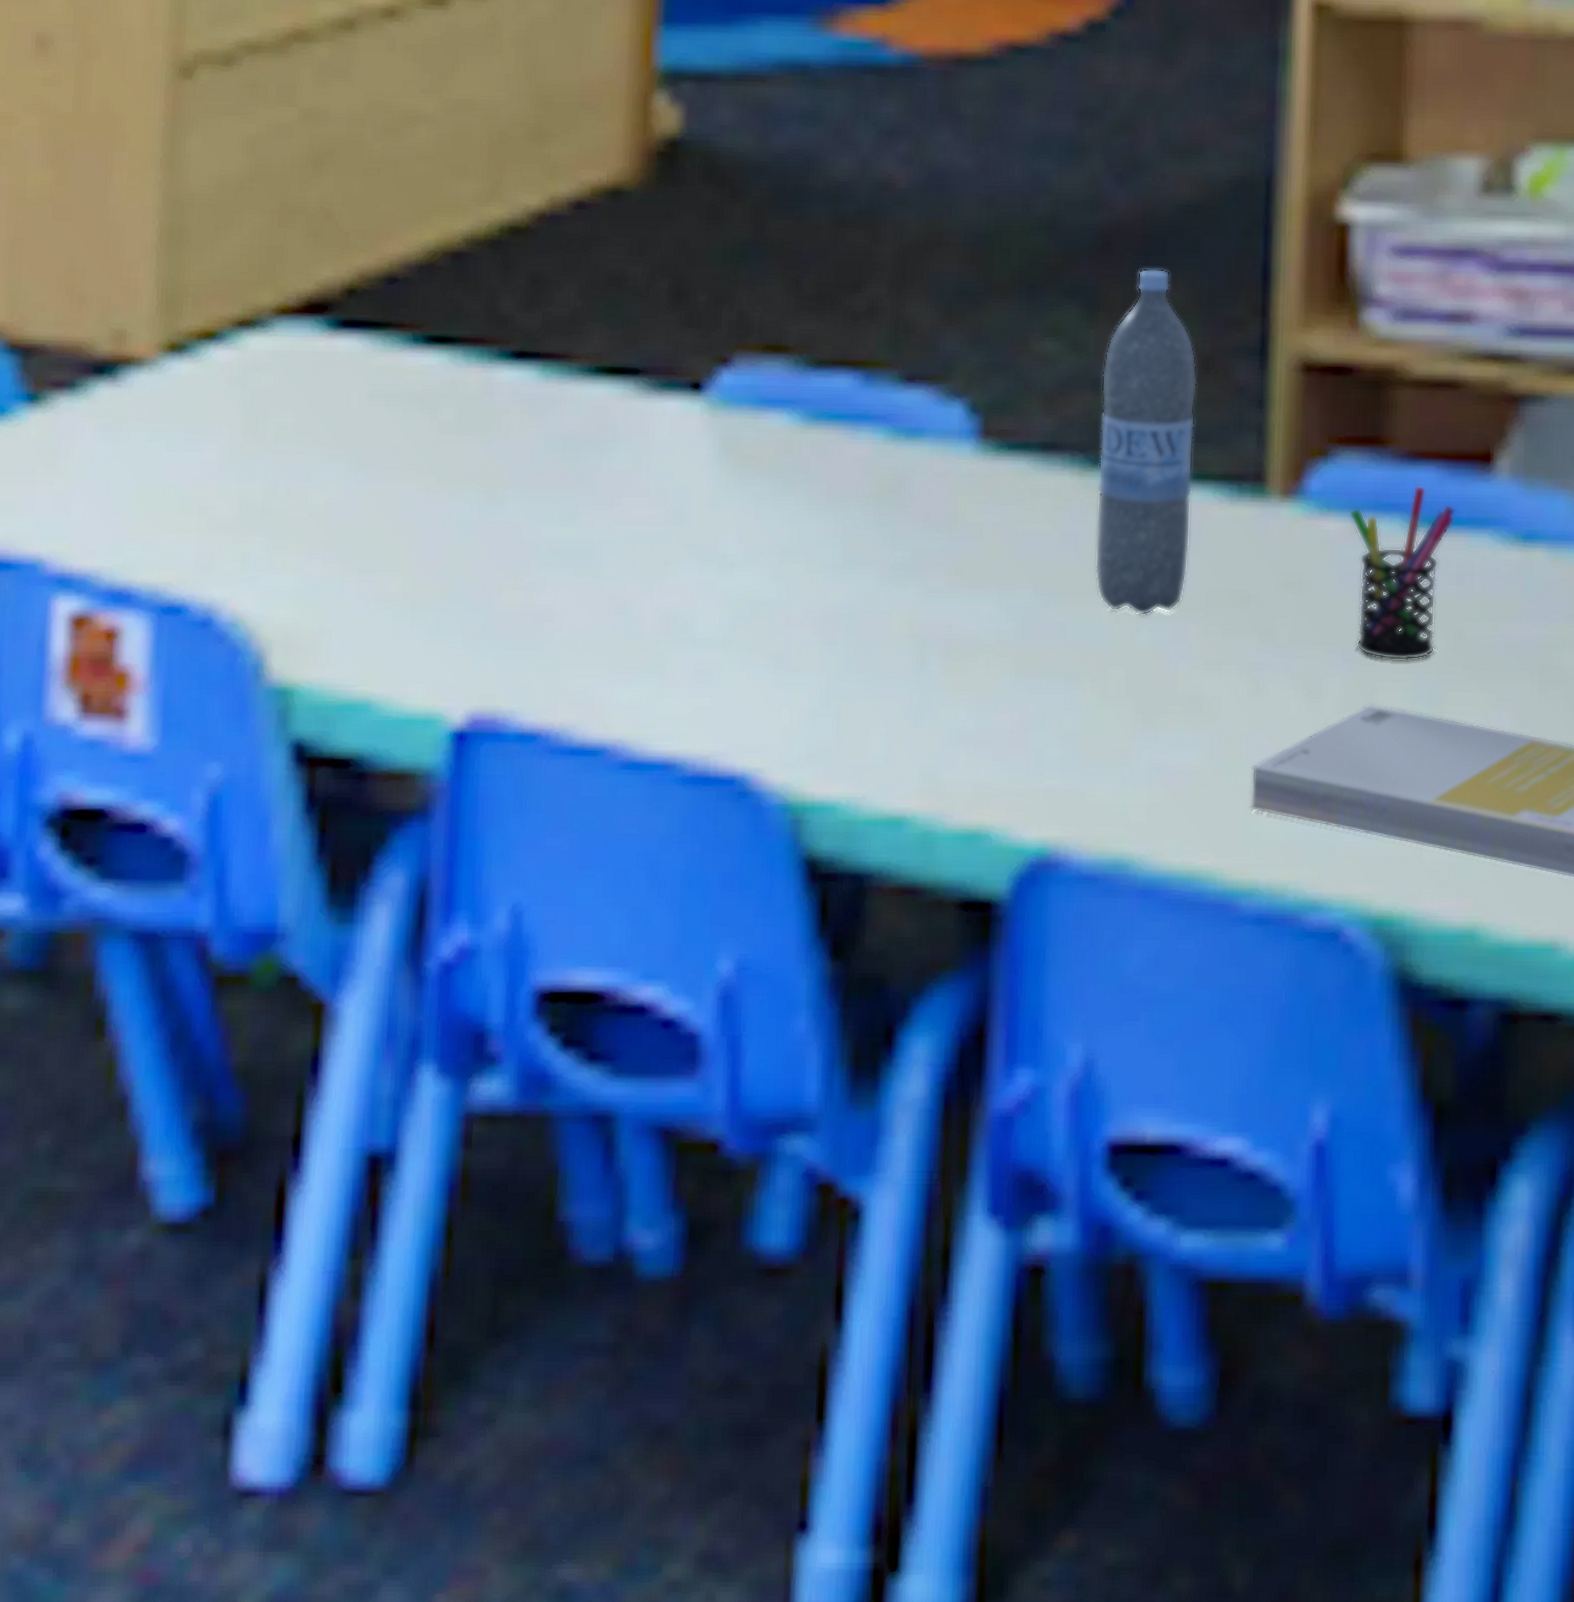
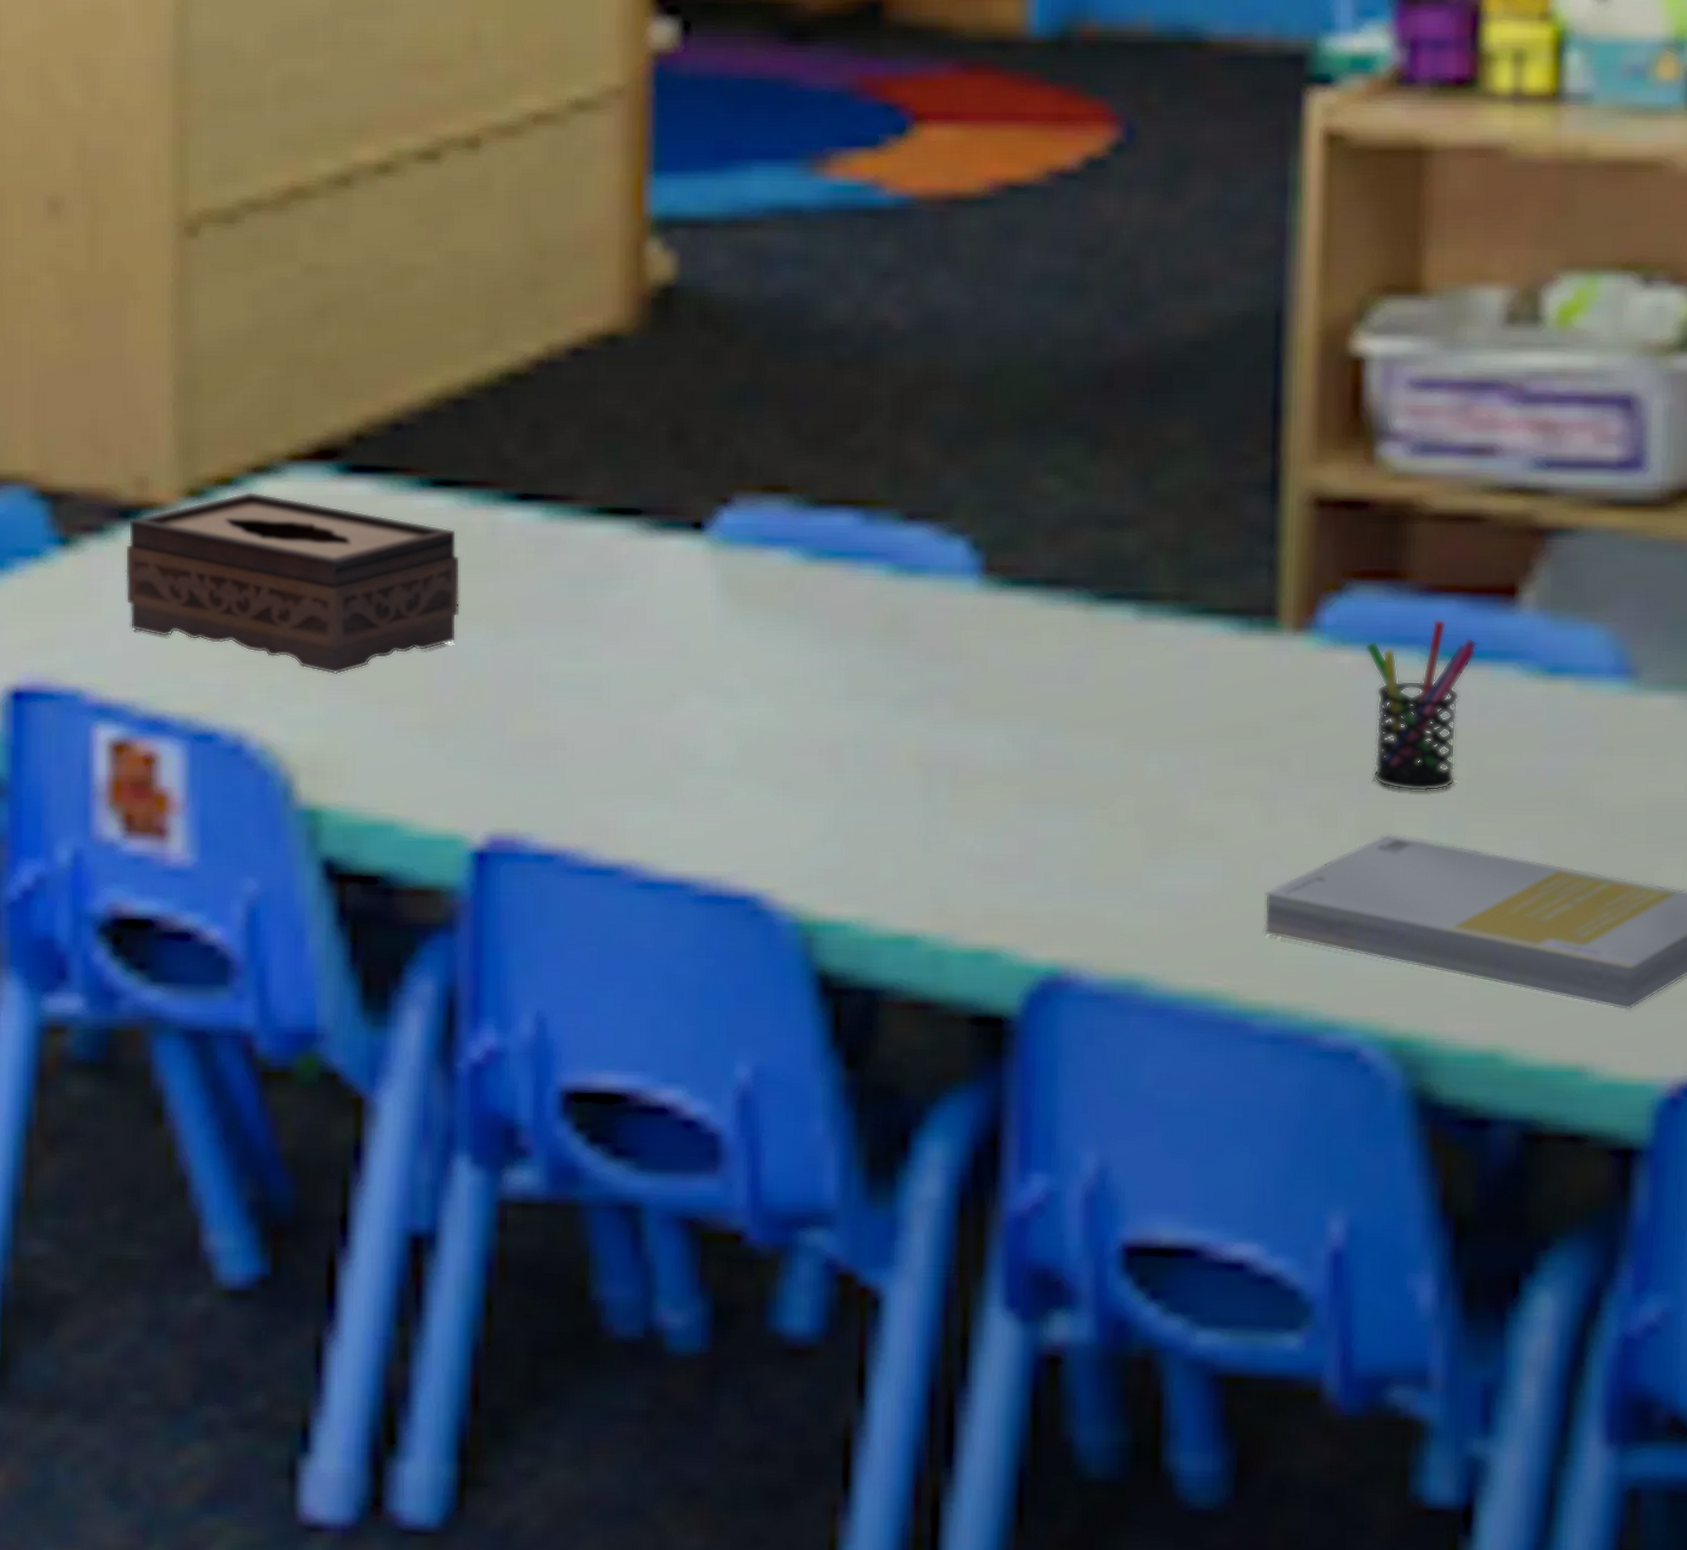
tissue box: none [95,346,452,542] -> present [125,491,461,675]
water bottle: present [1095,268,1198,616] -> none [1102,405,1206,747]

